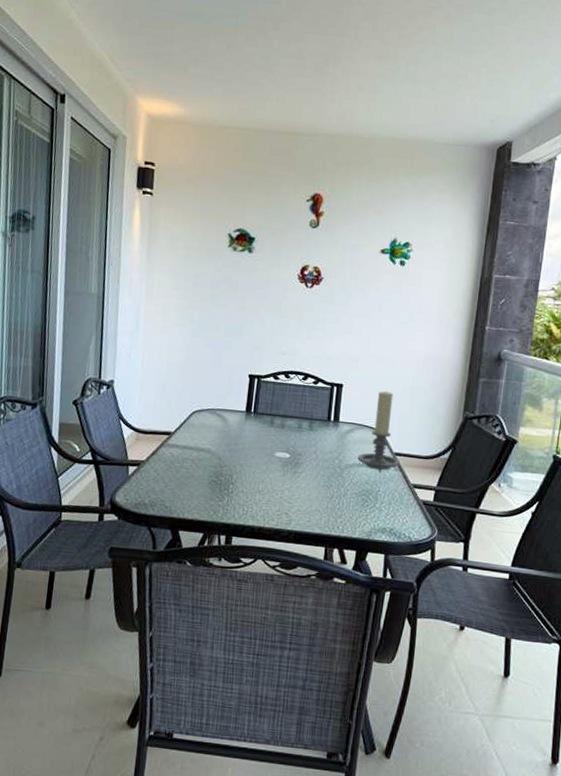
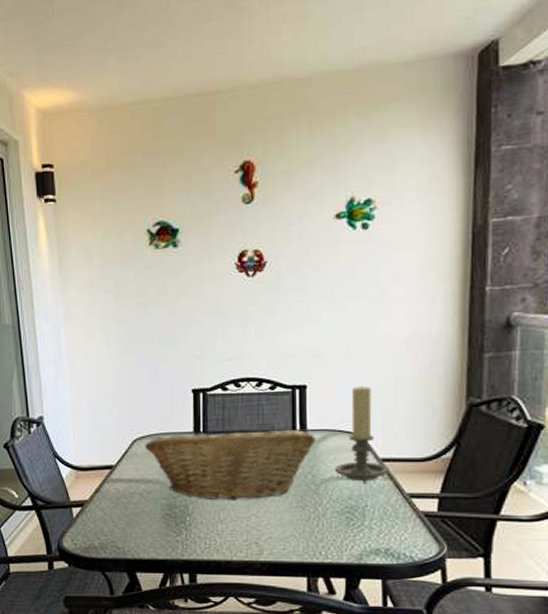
fruit basket: none [202,410,346,476] -> present [145,427,316,500]

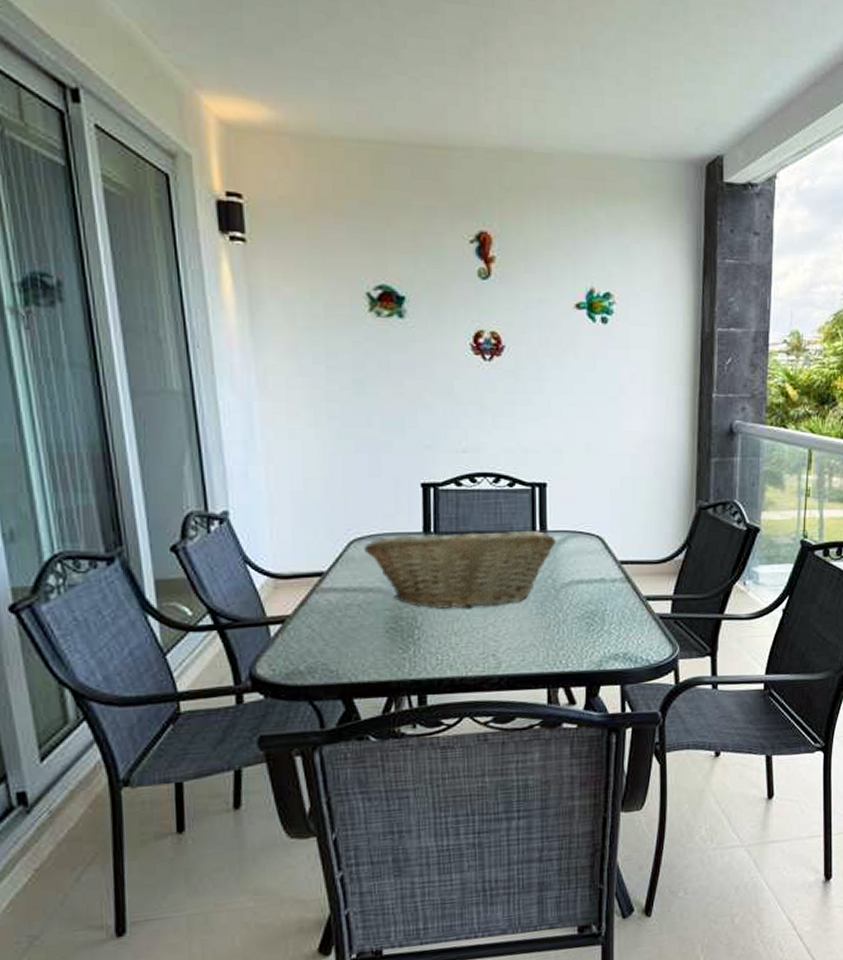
candle holder: present [335,385,389,484] -> none [575,485,627,588]

